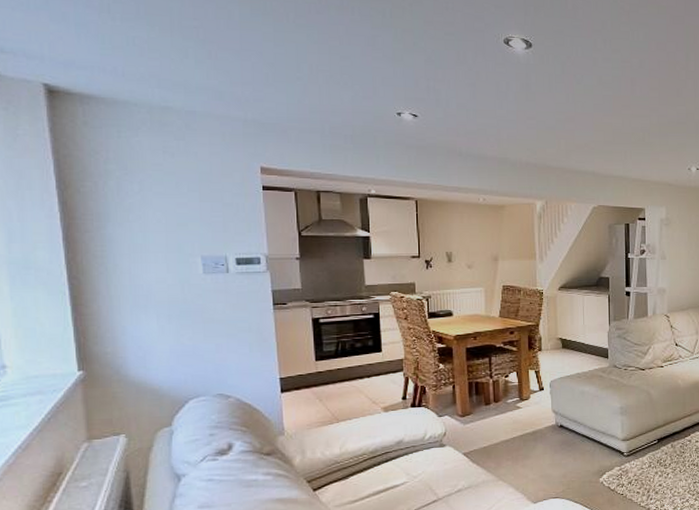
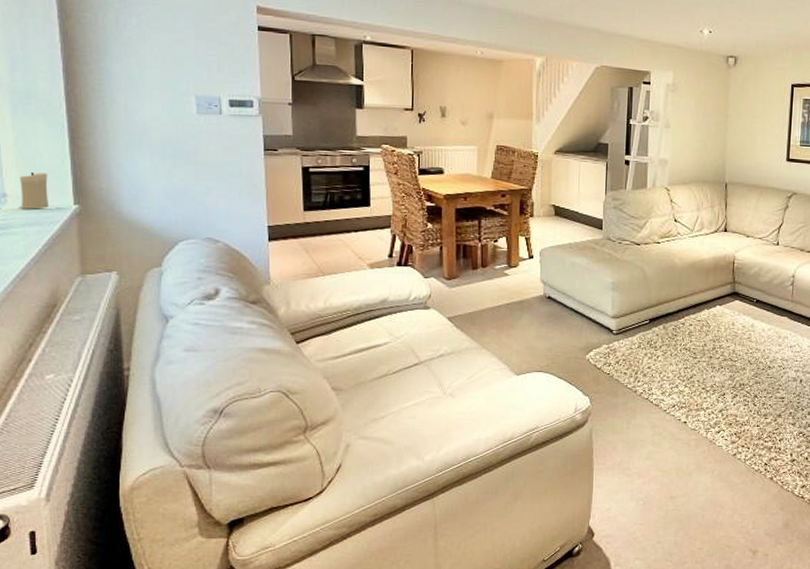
candle: none [18,342,52,379] -> present [18,172,49,209]

